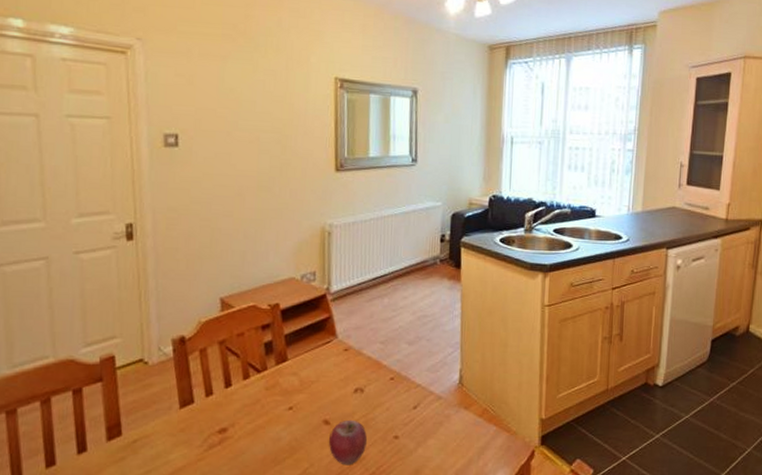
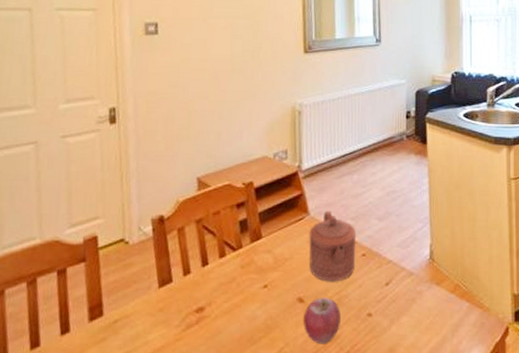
teapot: none [336,334,385,405] -> present [309,210,357,282]

